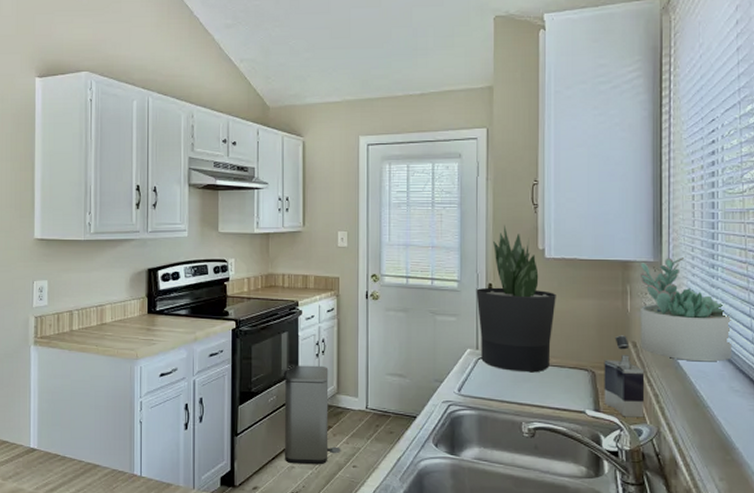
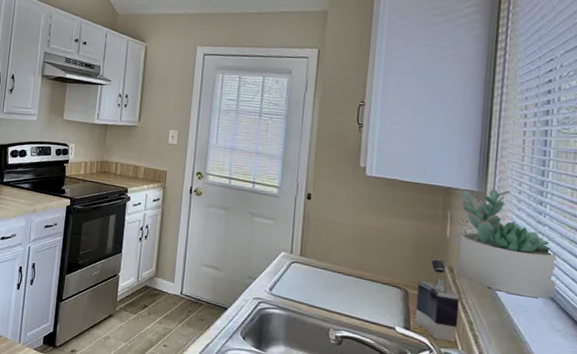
pedal bin: present [283,365,341,465] -> none [102,245,154,340]
planter: present [476,225,556,373] -> none [294,140,374,283]

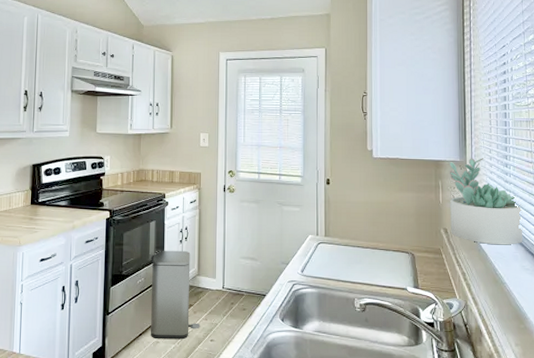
pedal bin: none [102,245,154,340] -> present [150,250,201,340]
perfume bottle: present [414,258,460,343] -> none [421,223,455,293]

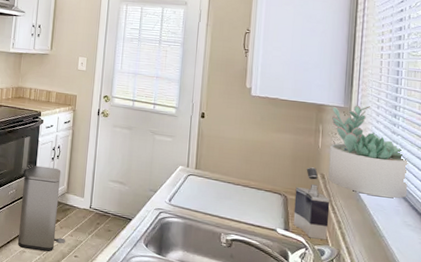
perfume bottle: none [421,223,455,293] -> present [293,167,330,240]

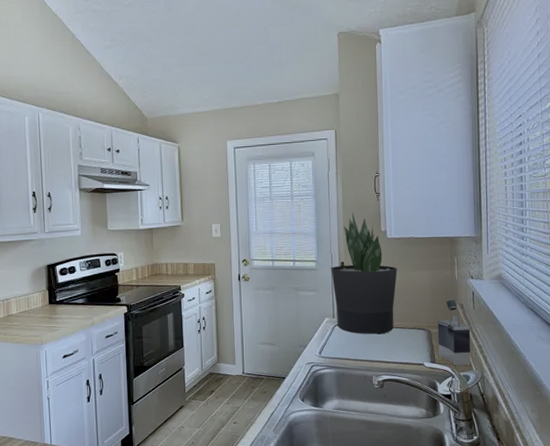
pedal bin: present [17,165,66,252] -> none [170,339,223,425]
planter: none [190,64,259,192] -> present [331,212,397,335]
succulent plant: present [328,105,410,199] -> none [464,232,540,317]

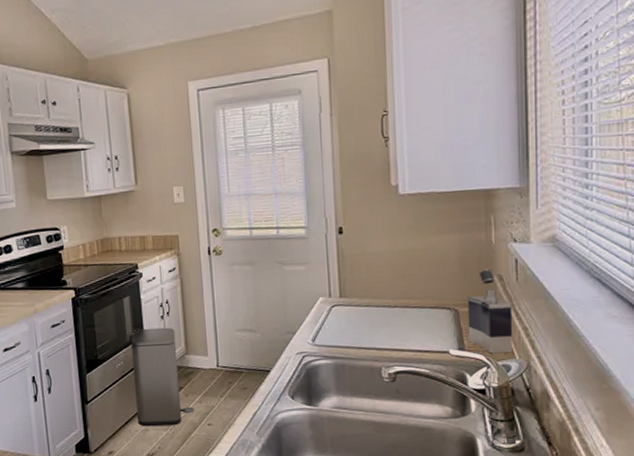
pedal bin: none [170,339,223,425] -> present [128,327,195,427]
planter: present [331,212,397,335] -> none [325,163,413,317]

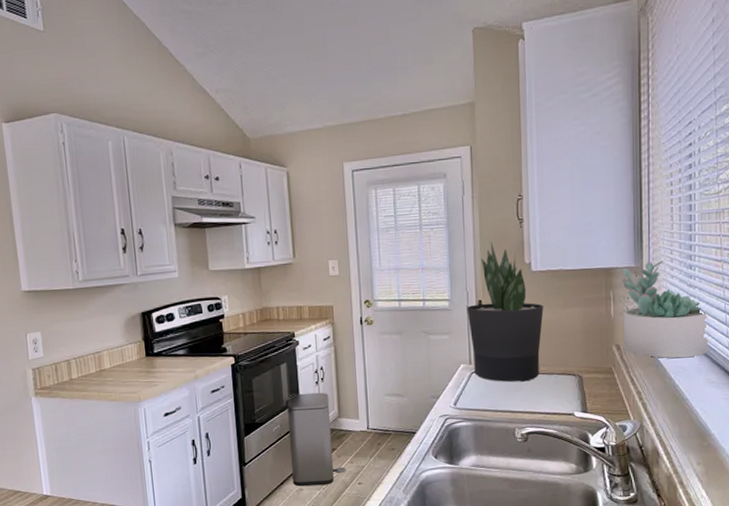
planter: none [325,163,413,317] -> present [467,242,544,383]
perfume bottle: present [467,269,513,354] -> none [590,339,629,416]
succulent plant: none [504,180,609,290] -> present [622,261,709,359]

